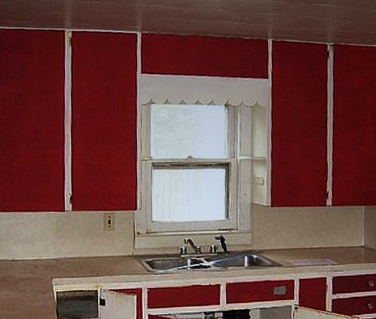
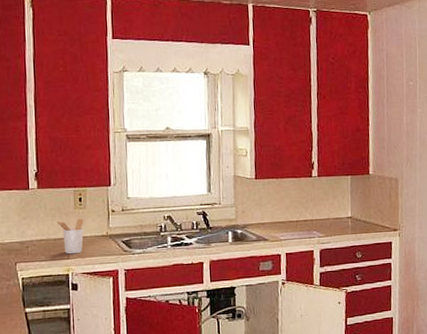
utensil holder: none [88,239,112,272] -> present [56,218,84,255]

